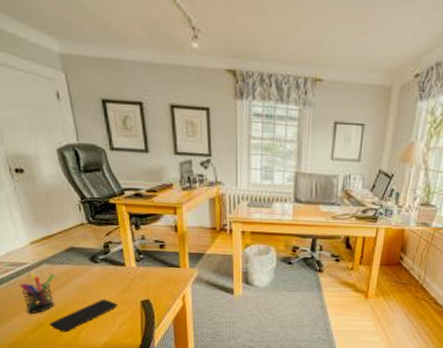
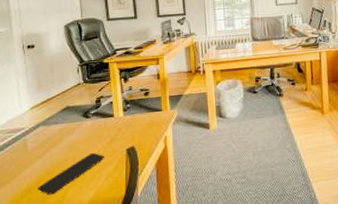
pen holder: present [20,273,55,315] -> none [15,135,49,181]

